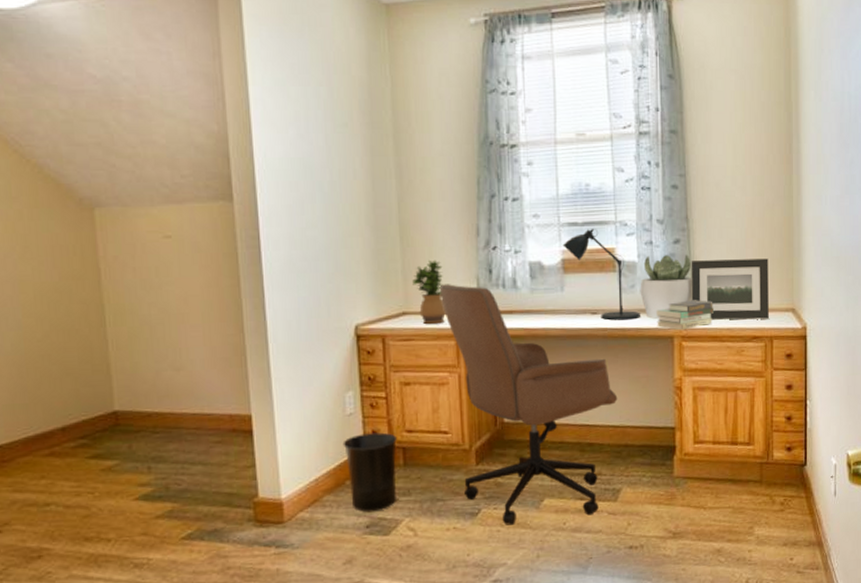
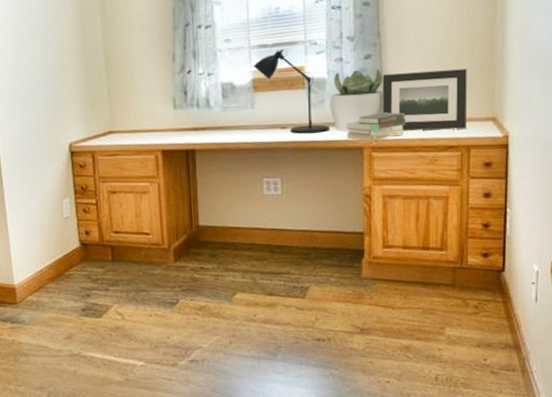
waste bin: present [343,432,398,511] -> none [61,233,107,297]
potted plant: present [412,259,446,324] -> none [117,84,146,141]
office chair: present [439,284,618,525] -> none [140,105,306,315]

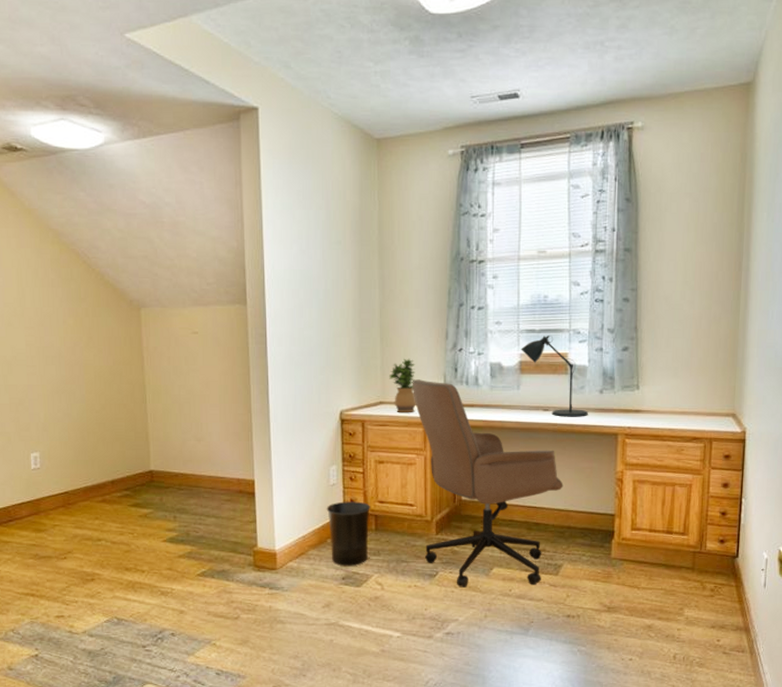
waste bin: none [61,233,107,297] -> present [326,501,371,566]
potted plant: none [117,84,146,141] -> present [389,358,416,412]
office chair: none [140,105,306,315] -> present [412,379,564,588]
succulent plant: present [329,69,384,132] -> none [589,361,638,418]
books: present [346,112,406,142] -> none [603,402,657,429]
picture frame: present [382,69,467,131] -> none [636,367,712,422]

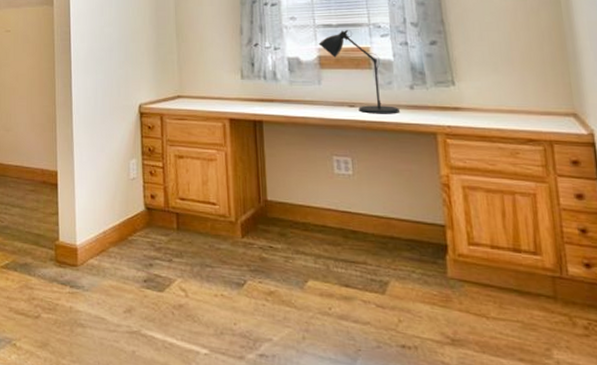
waste bin: present [326,501,371,566] -> none [126,196,172,267]
potted plant: present [389,358,416,412] -> none [186,53,214,107]
office chair: present [412,379,564,588] -> none [208,74,380,305]

